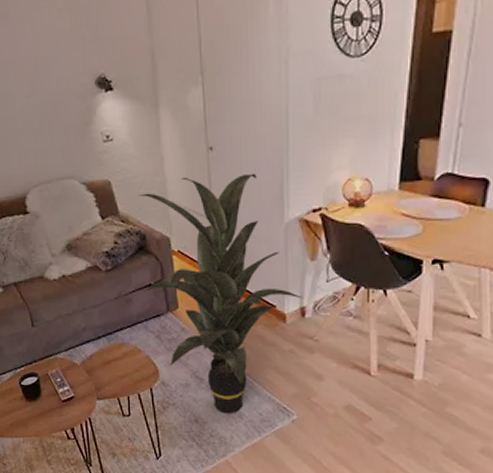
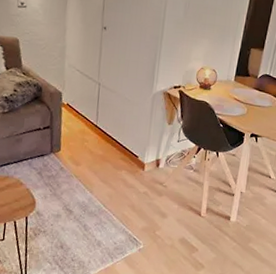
indoor plant: present [137,173,304,414] -> none [34,47,160,242]

